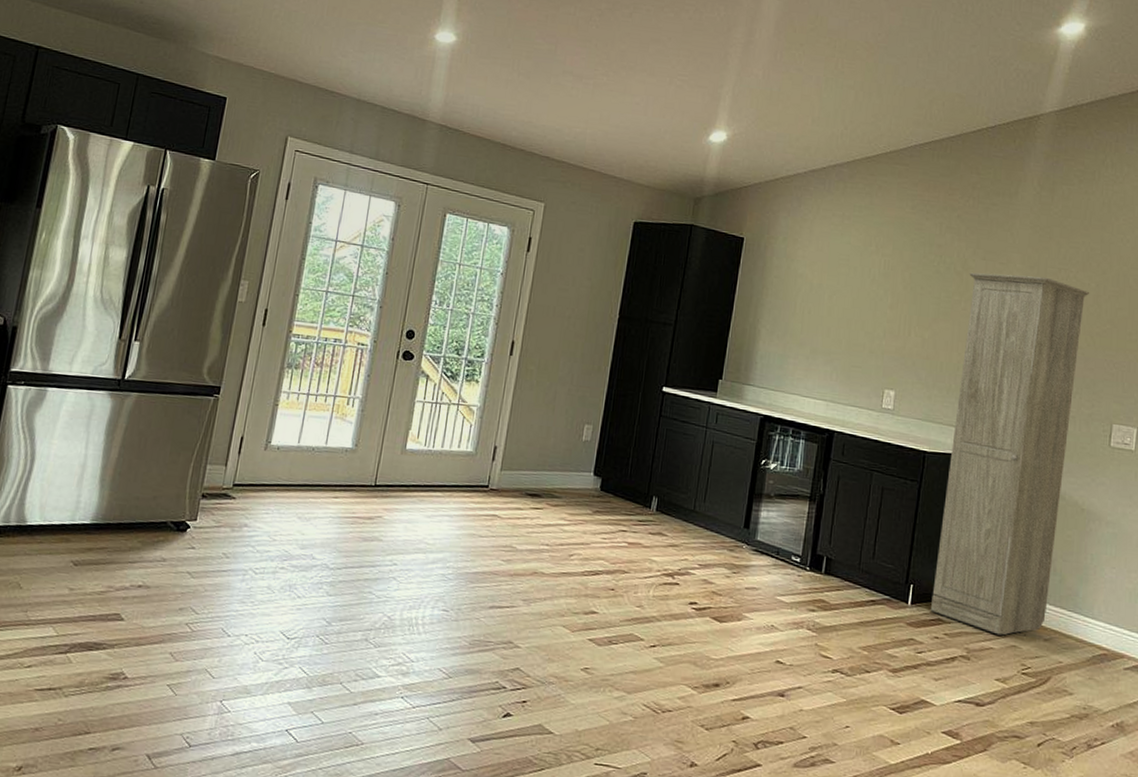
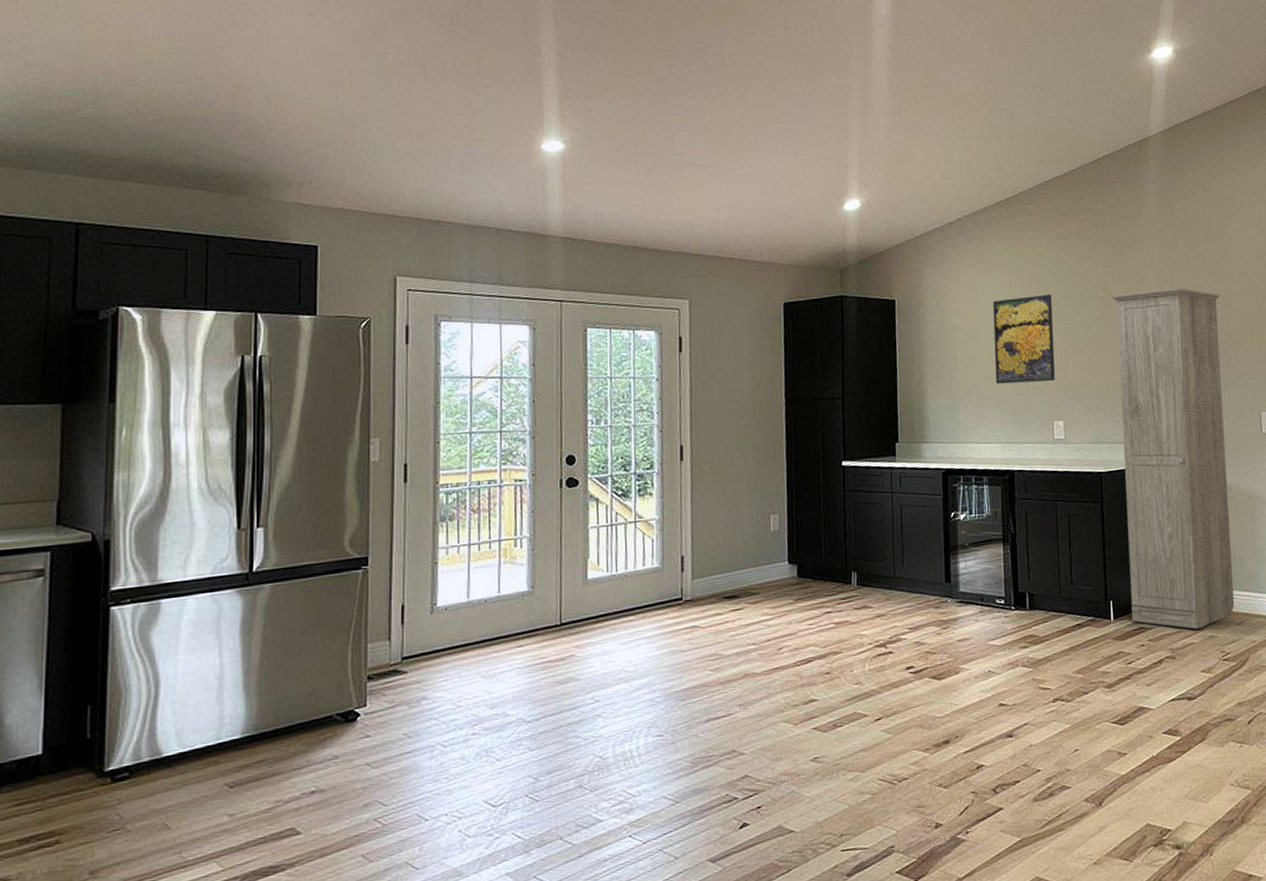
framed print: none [832,256,906,349] -> present [993,293,1056,384]

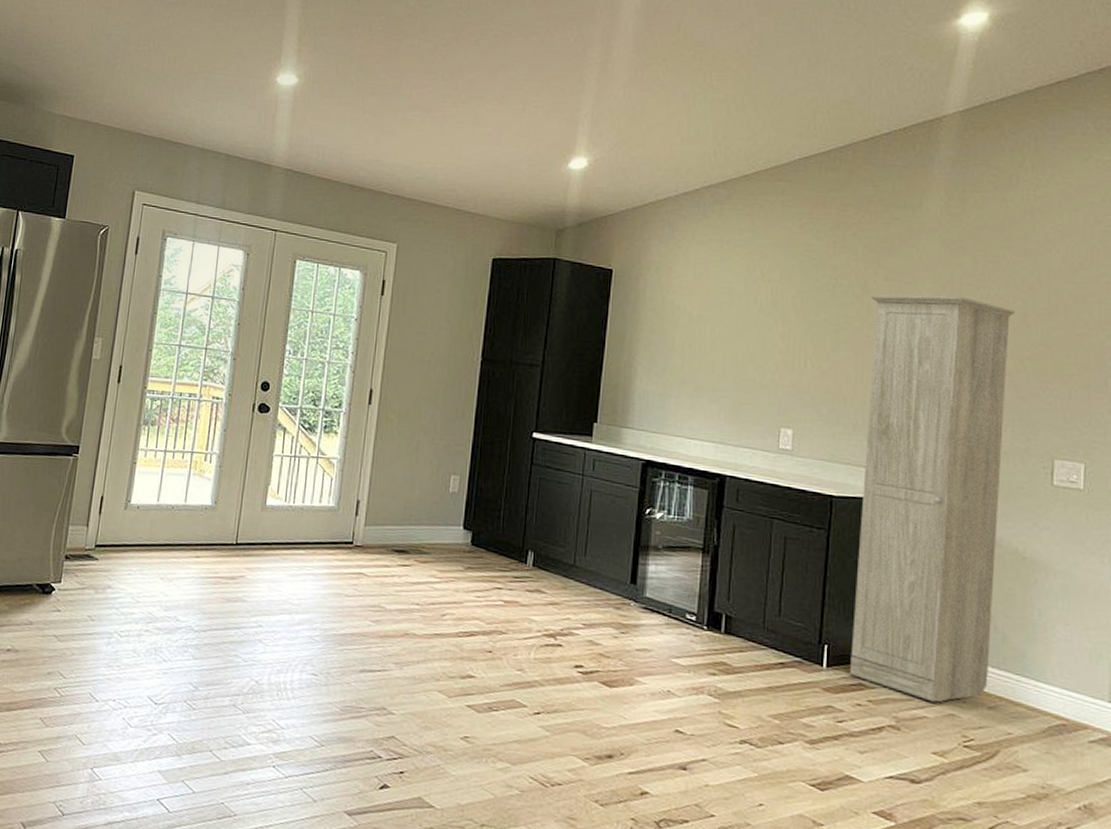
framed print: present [993,293,1056,384] -> none [717,283,796,383]

